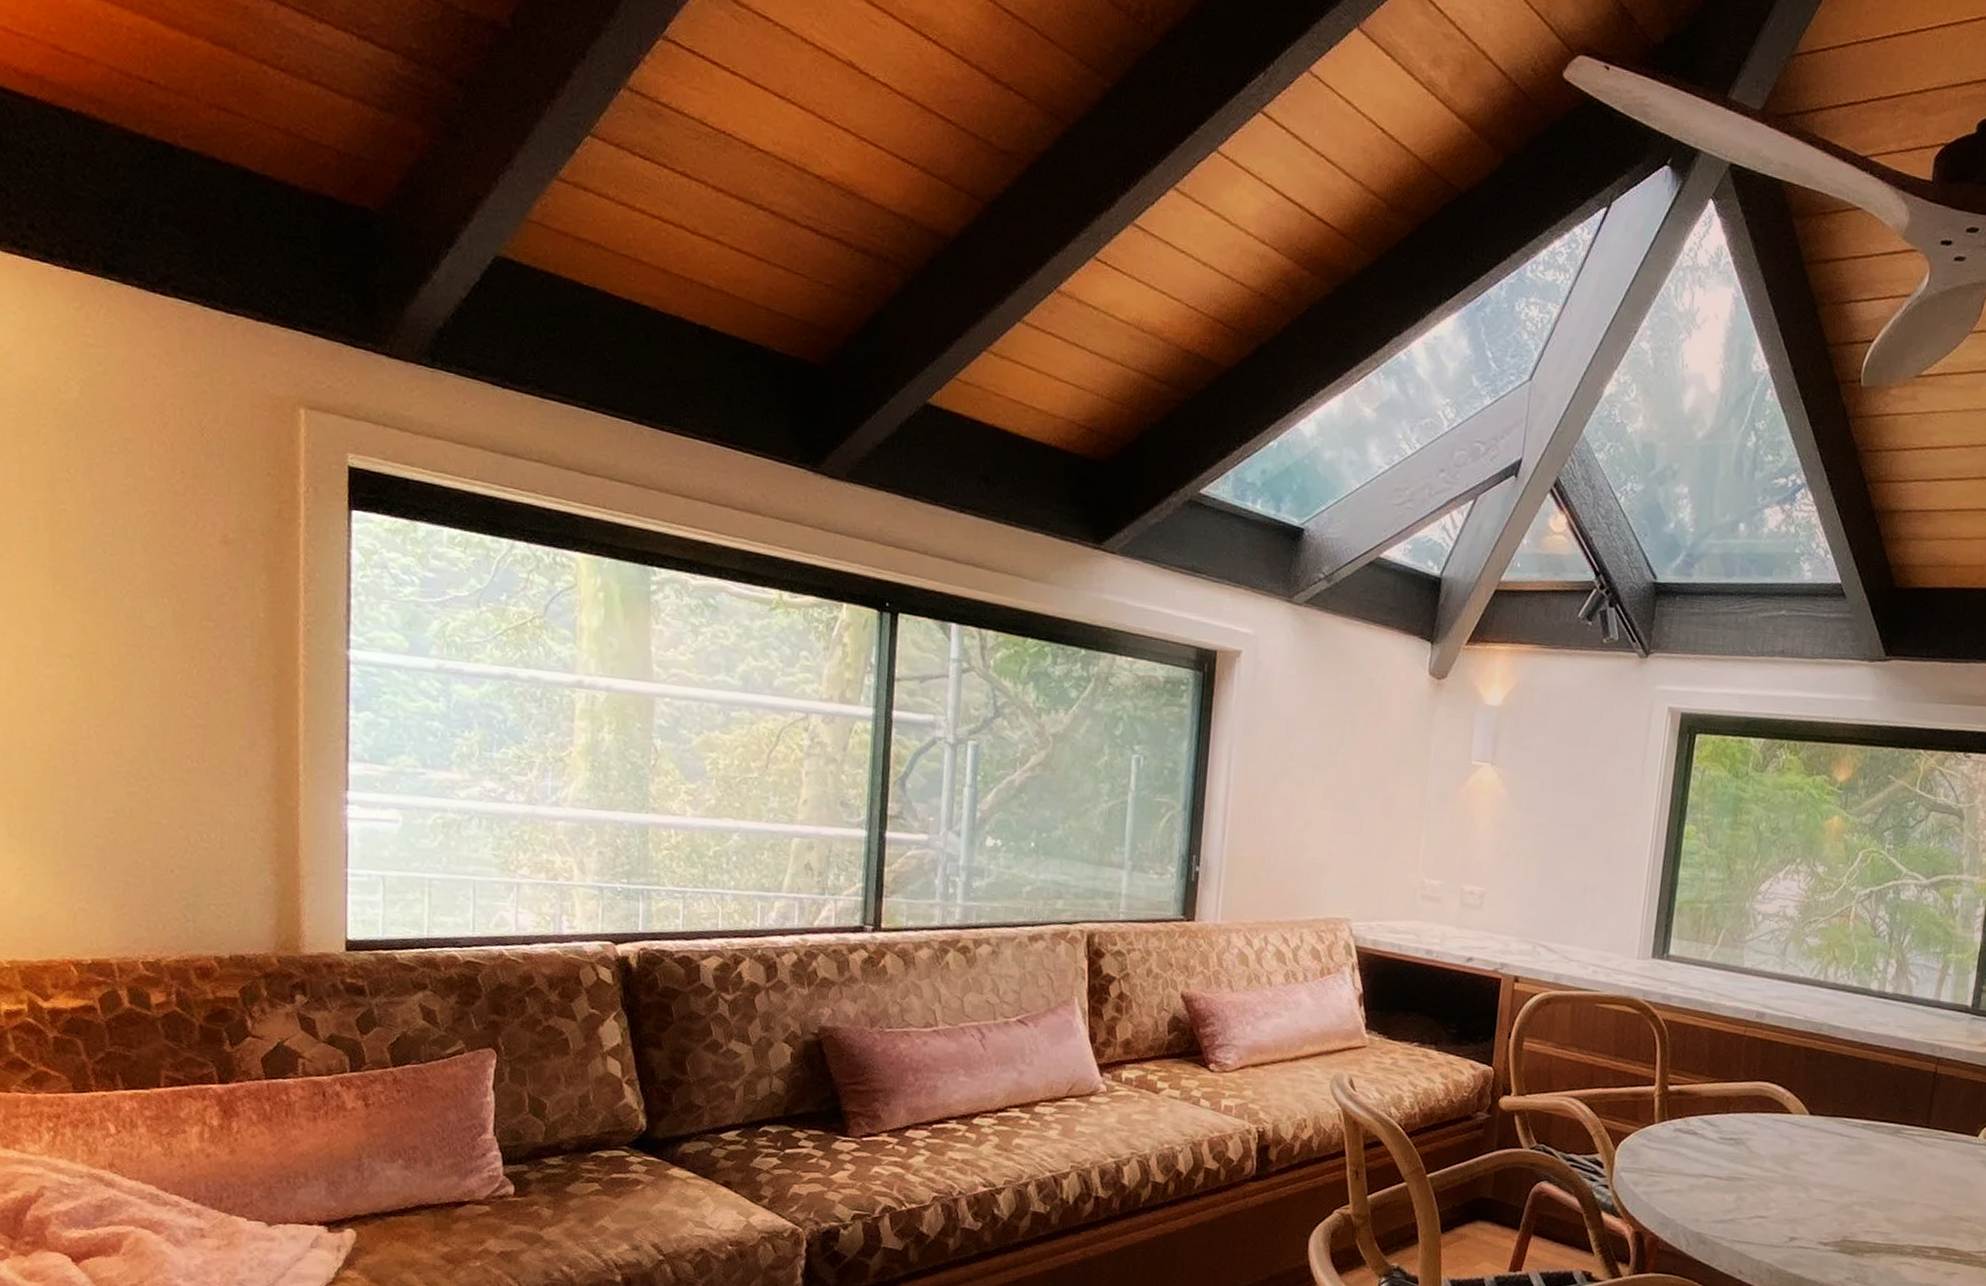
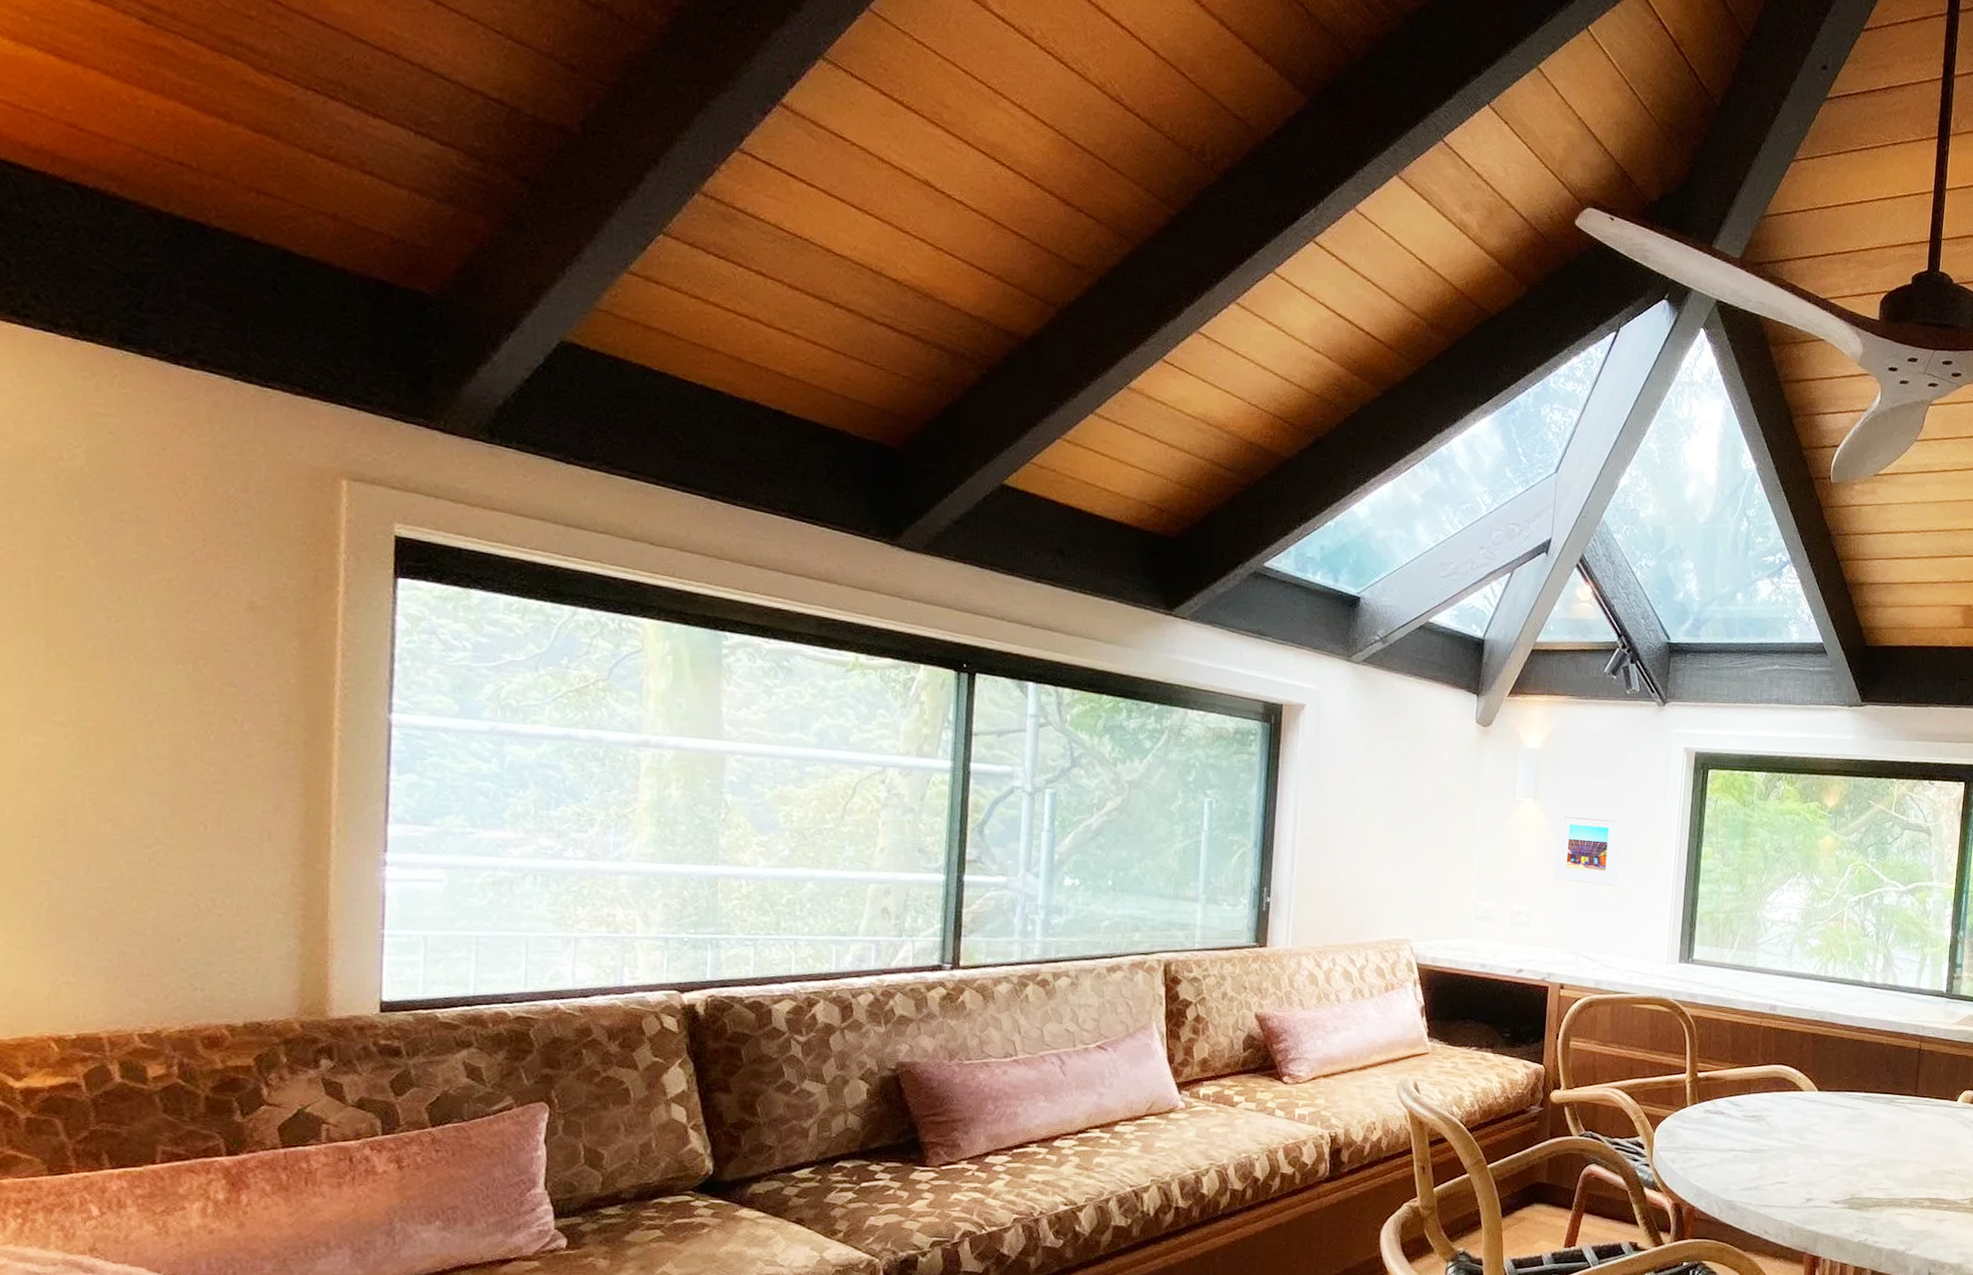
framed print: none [1511,778,1594,867] -> present [1554,810,1623,886]

